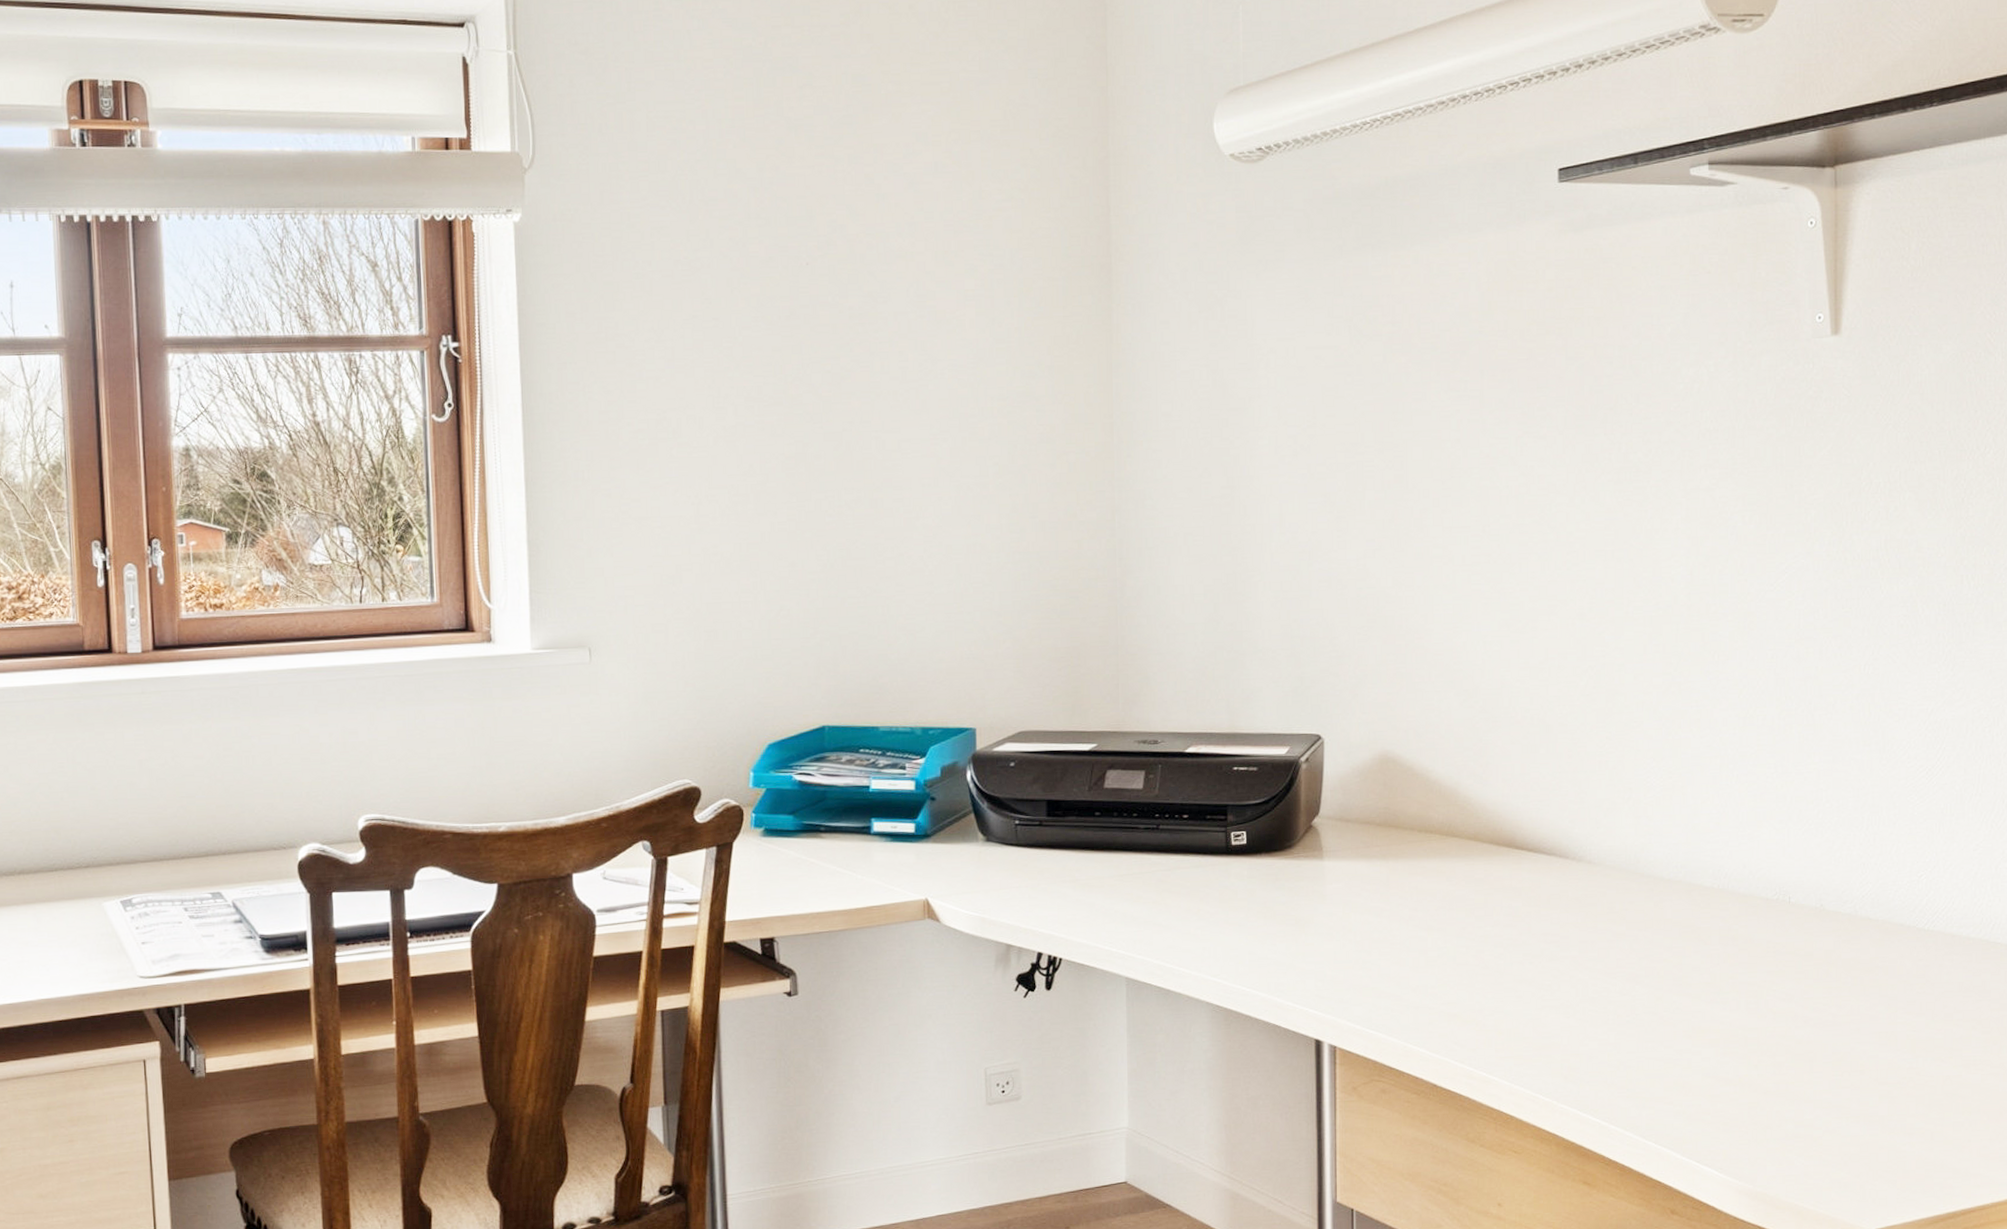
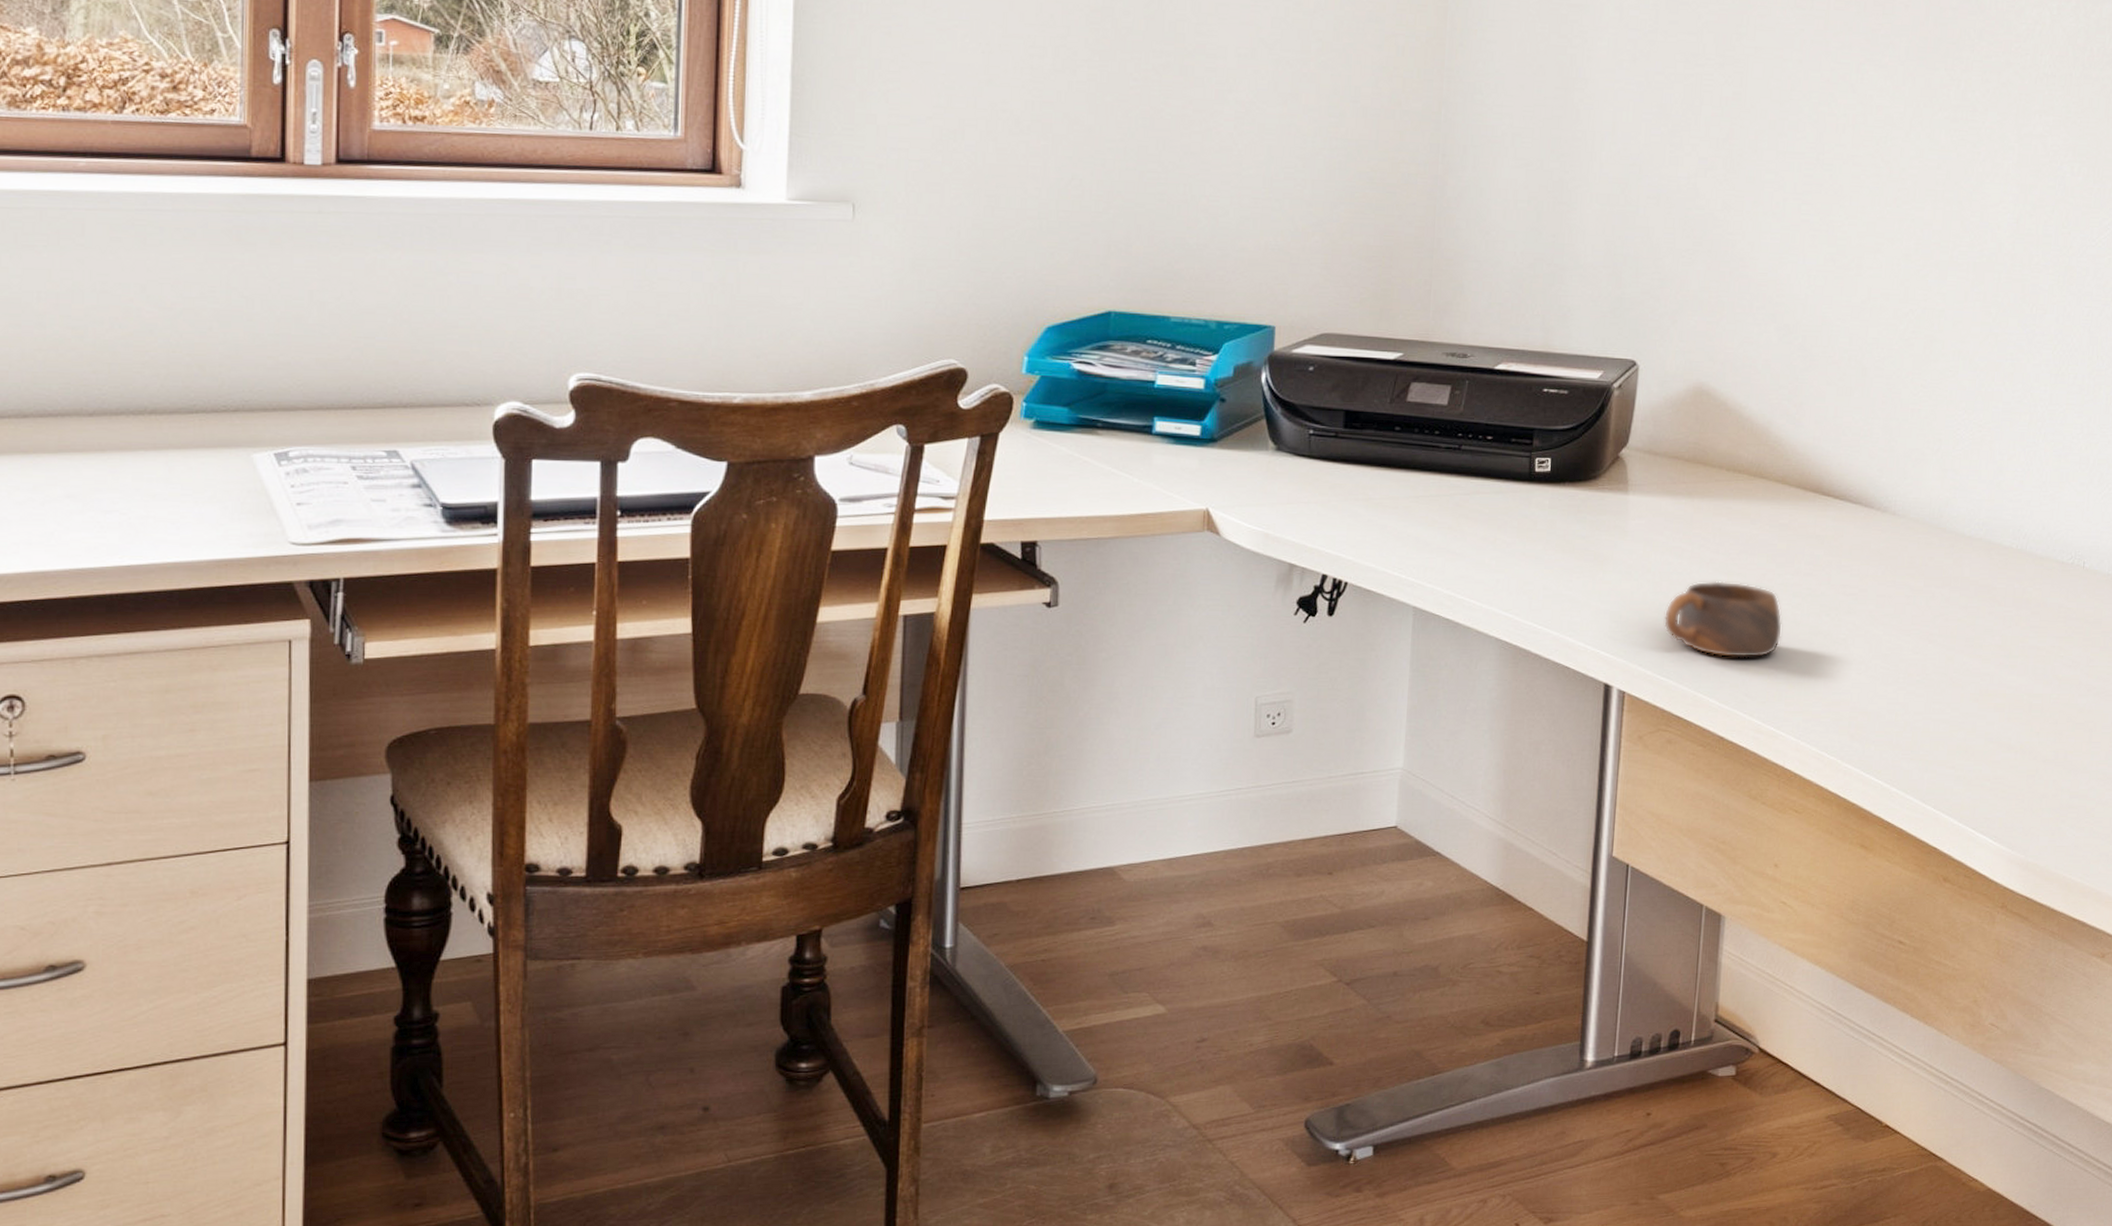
cup: none [1368,936,1486,1009] -> present [1663,581,1782,658]

